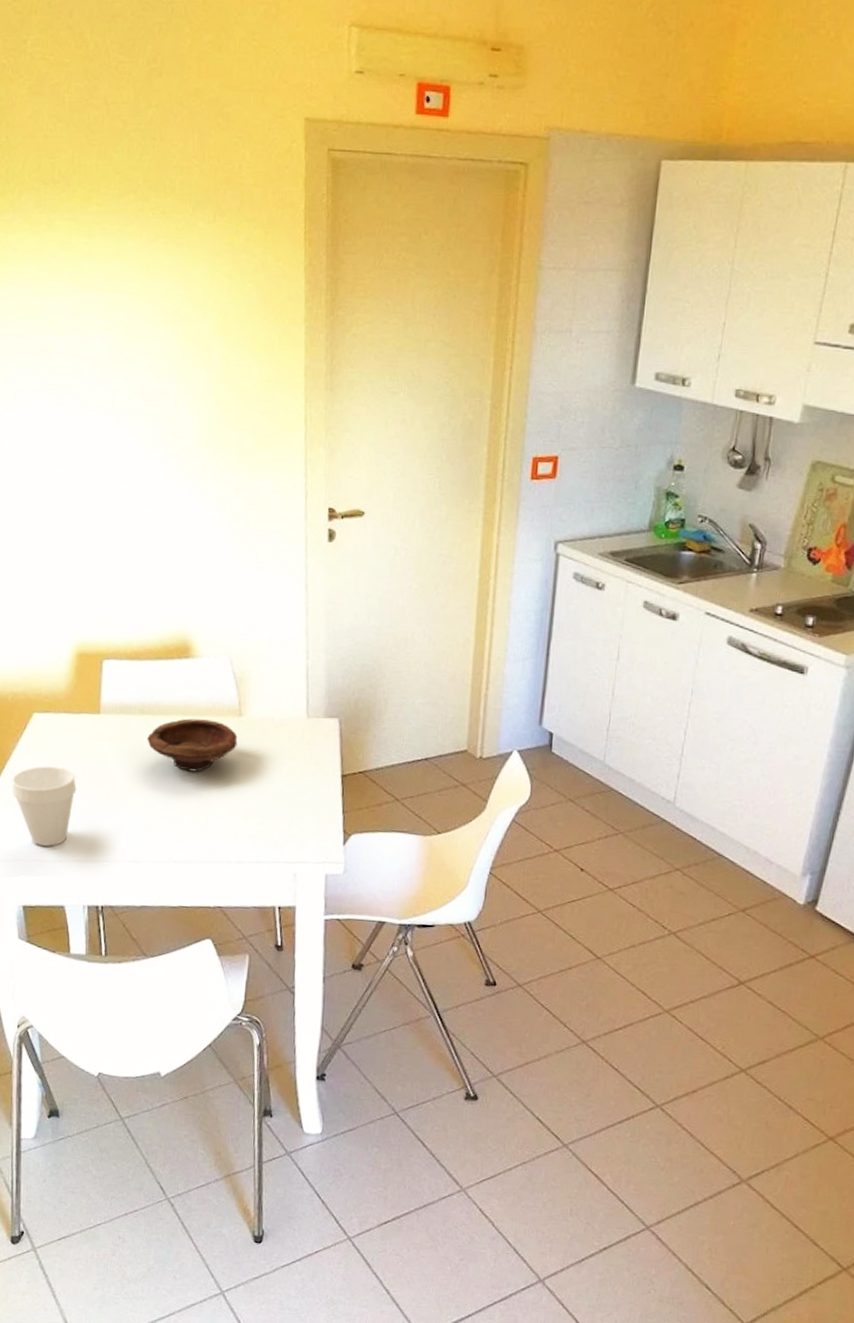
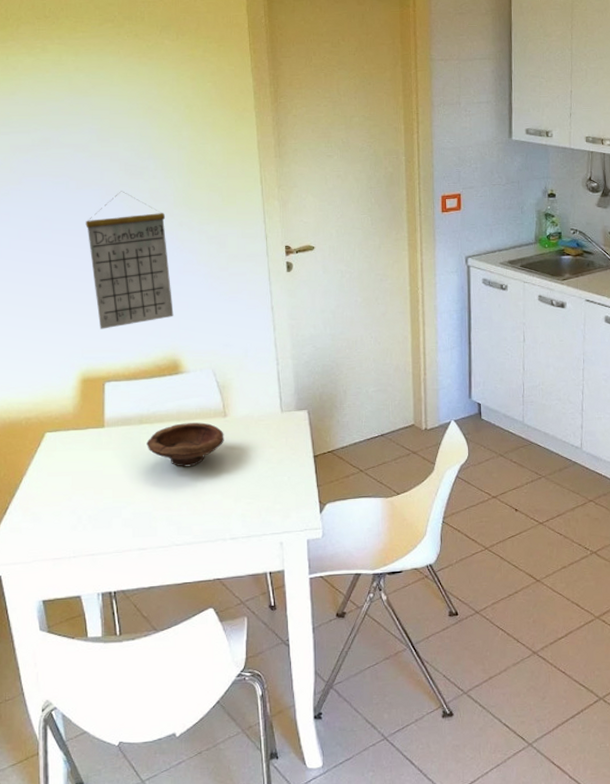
cup: present [12,766,77,846] -> none [29,476,87,546]
calendar: none [90,420,188,595] -> present [85,191,174,329]

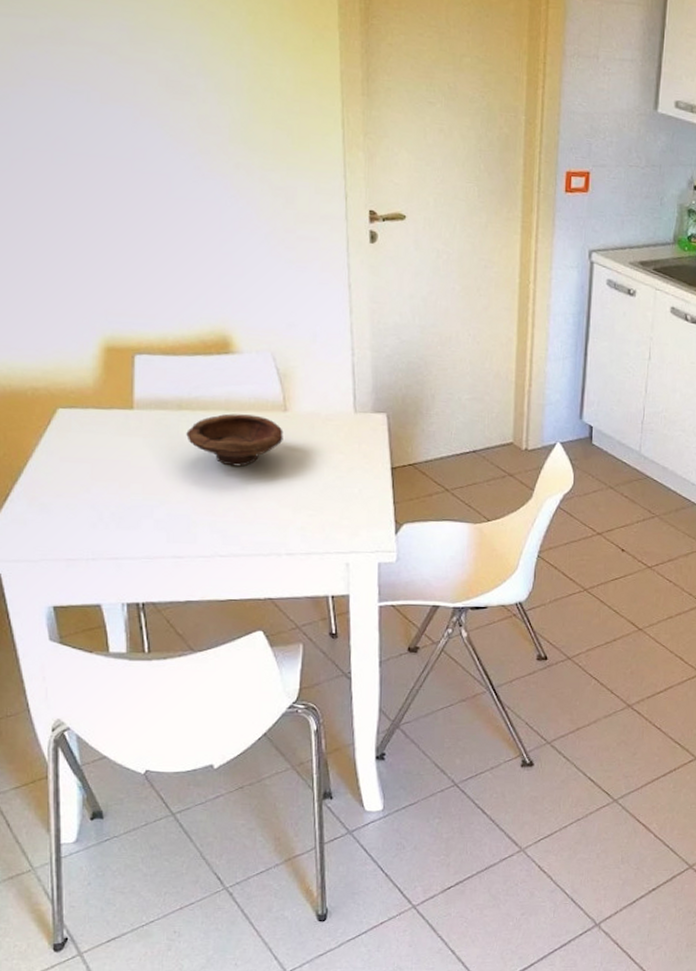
calendar: present [85,191,174,329] -> none [112,113,225,289]

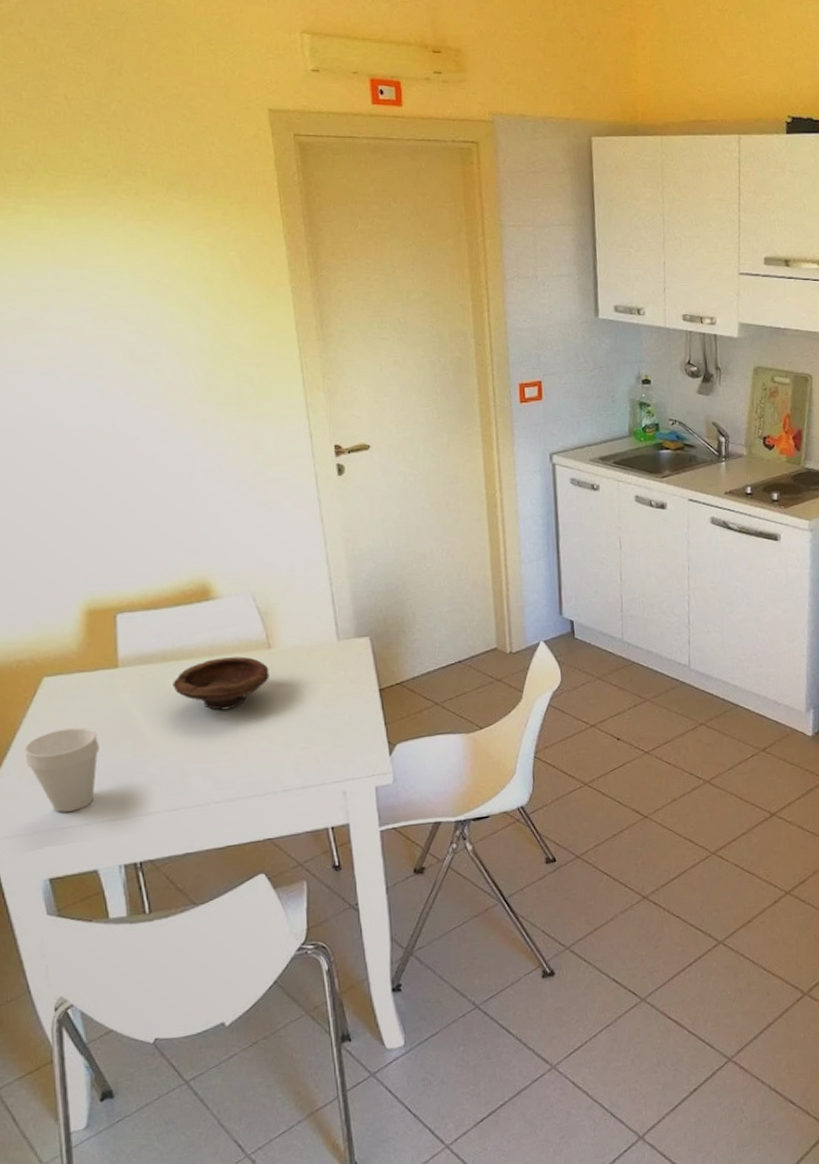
cup: none [35,462,110,545] -> present [24,727,100,812]

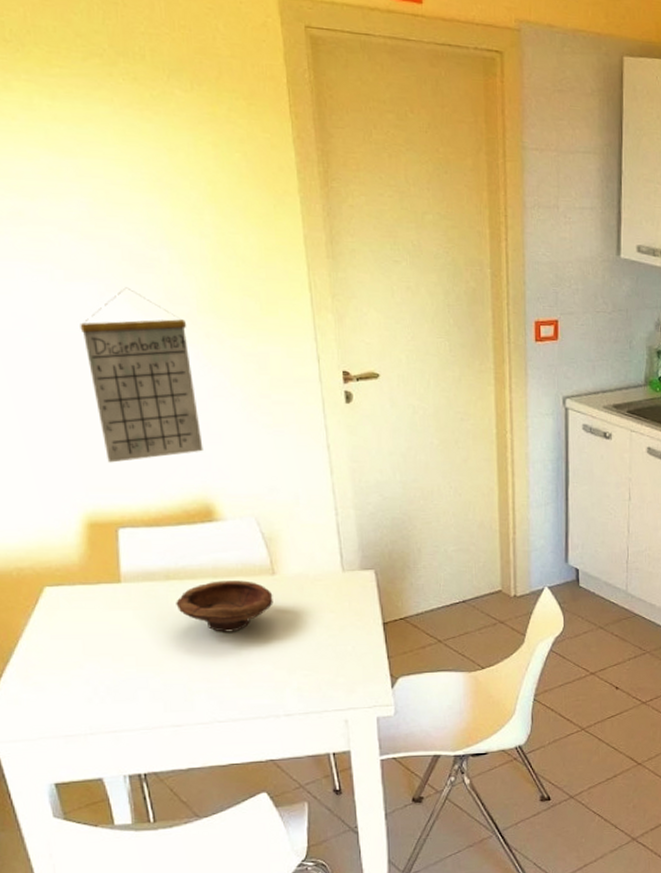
cup: present [24,727,100,812] -> none [27,640,103,721]
calendar: none [82,382,200,550] -> present [80,287,203,463]

